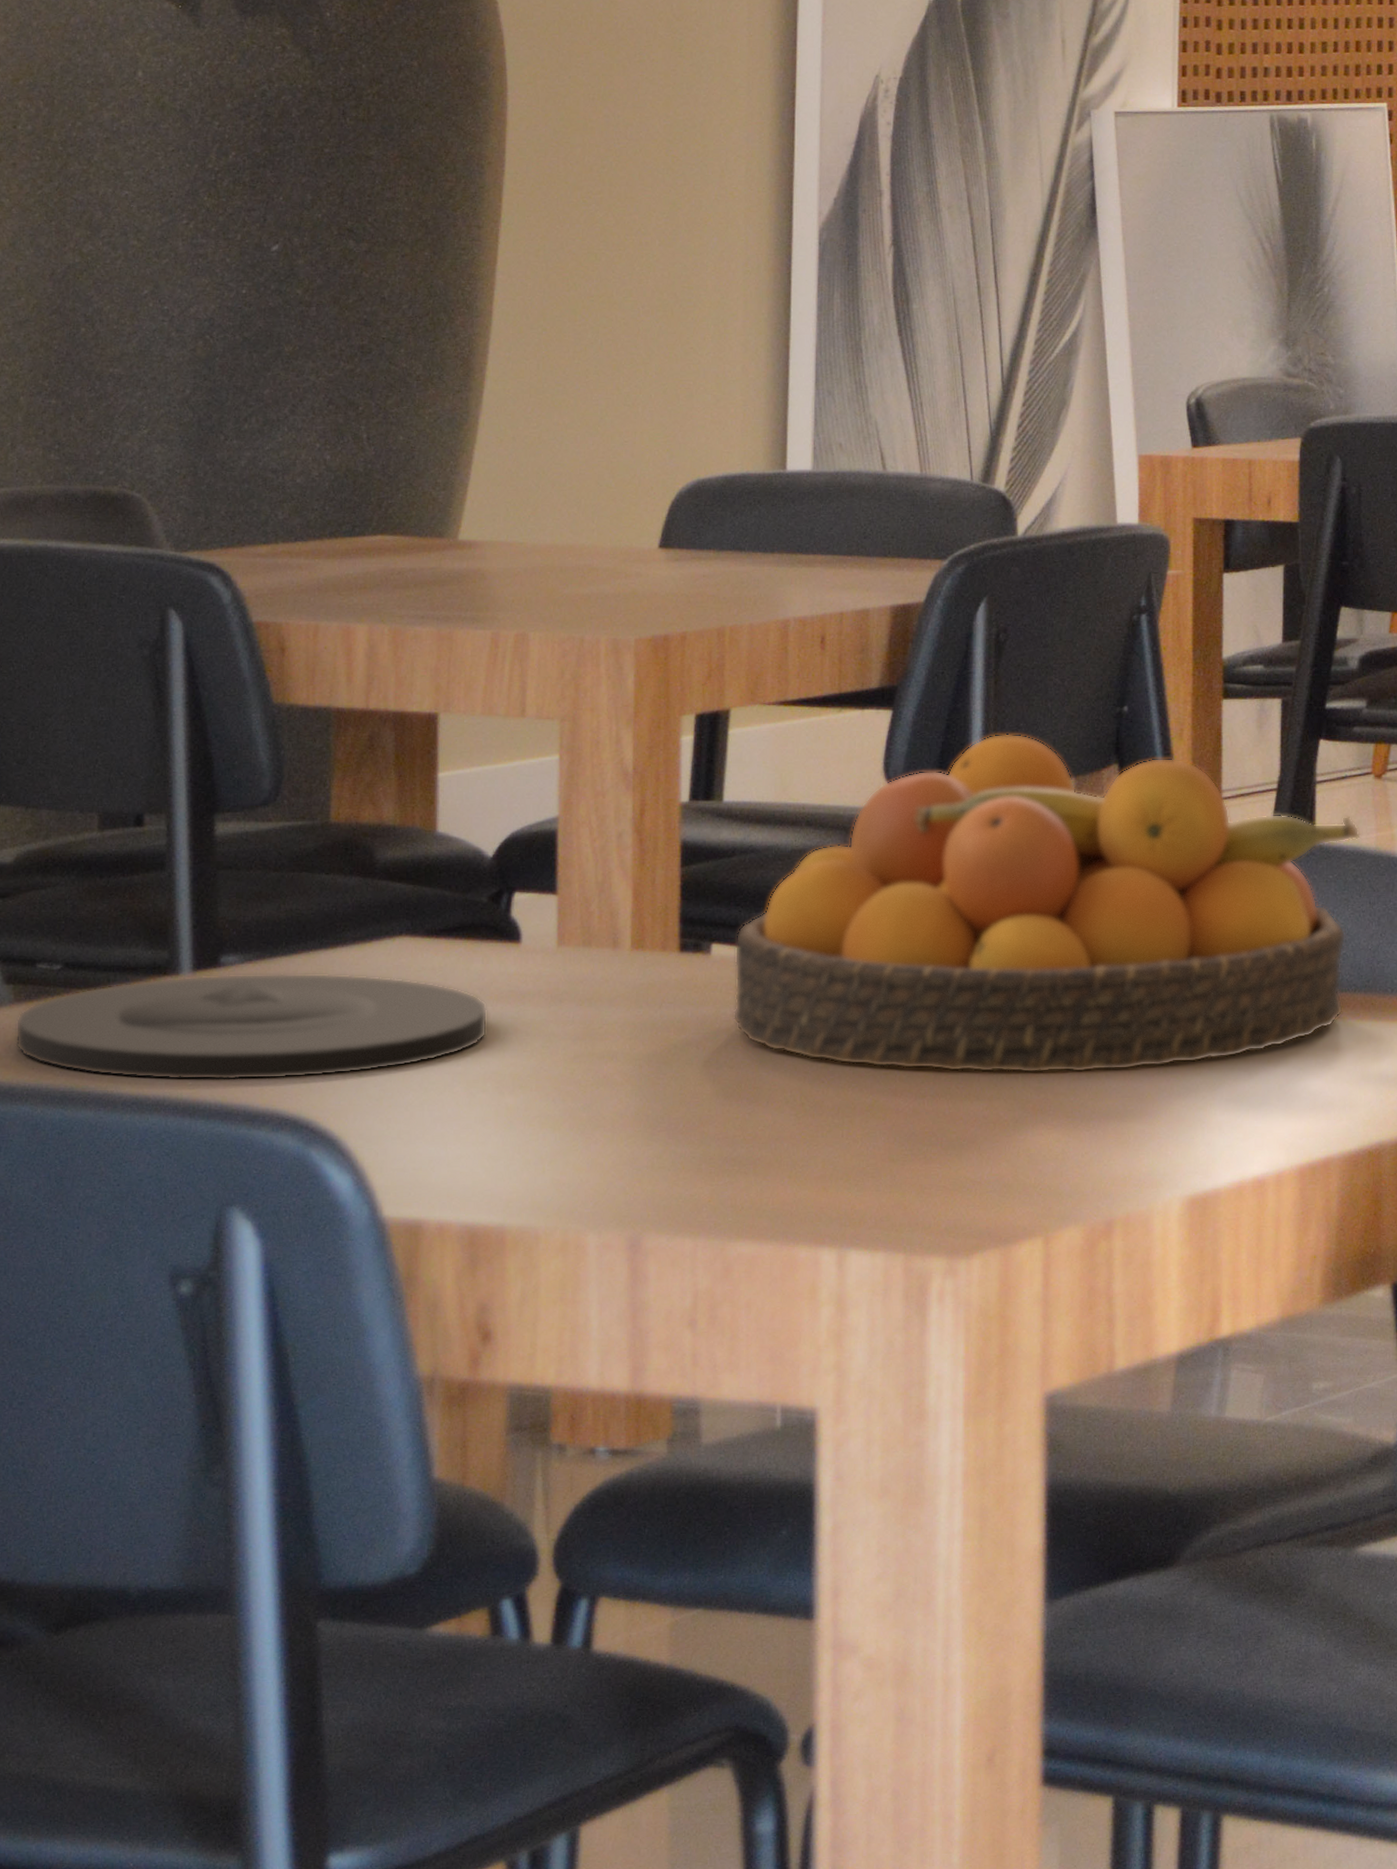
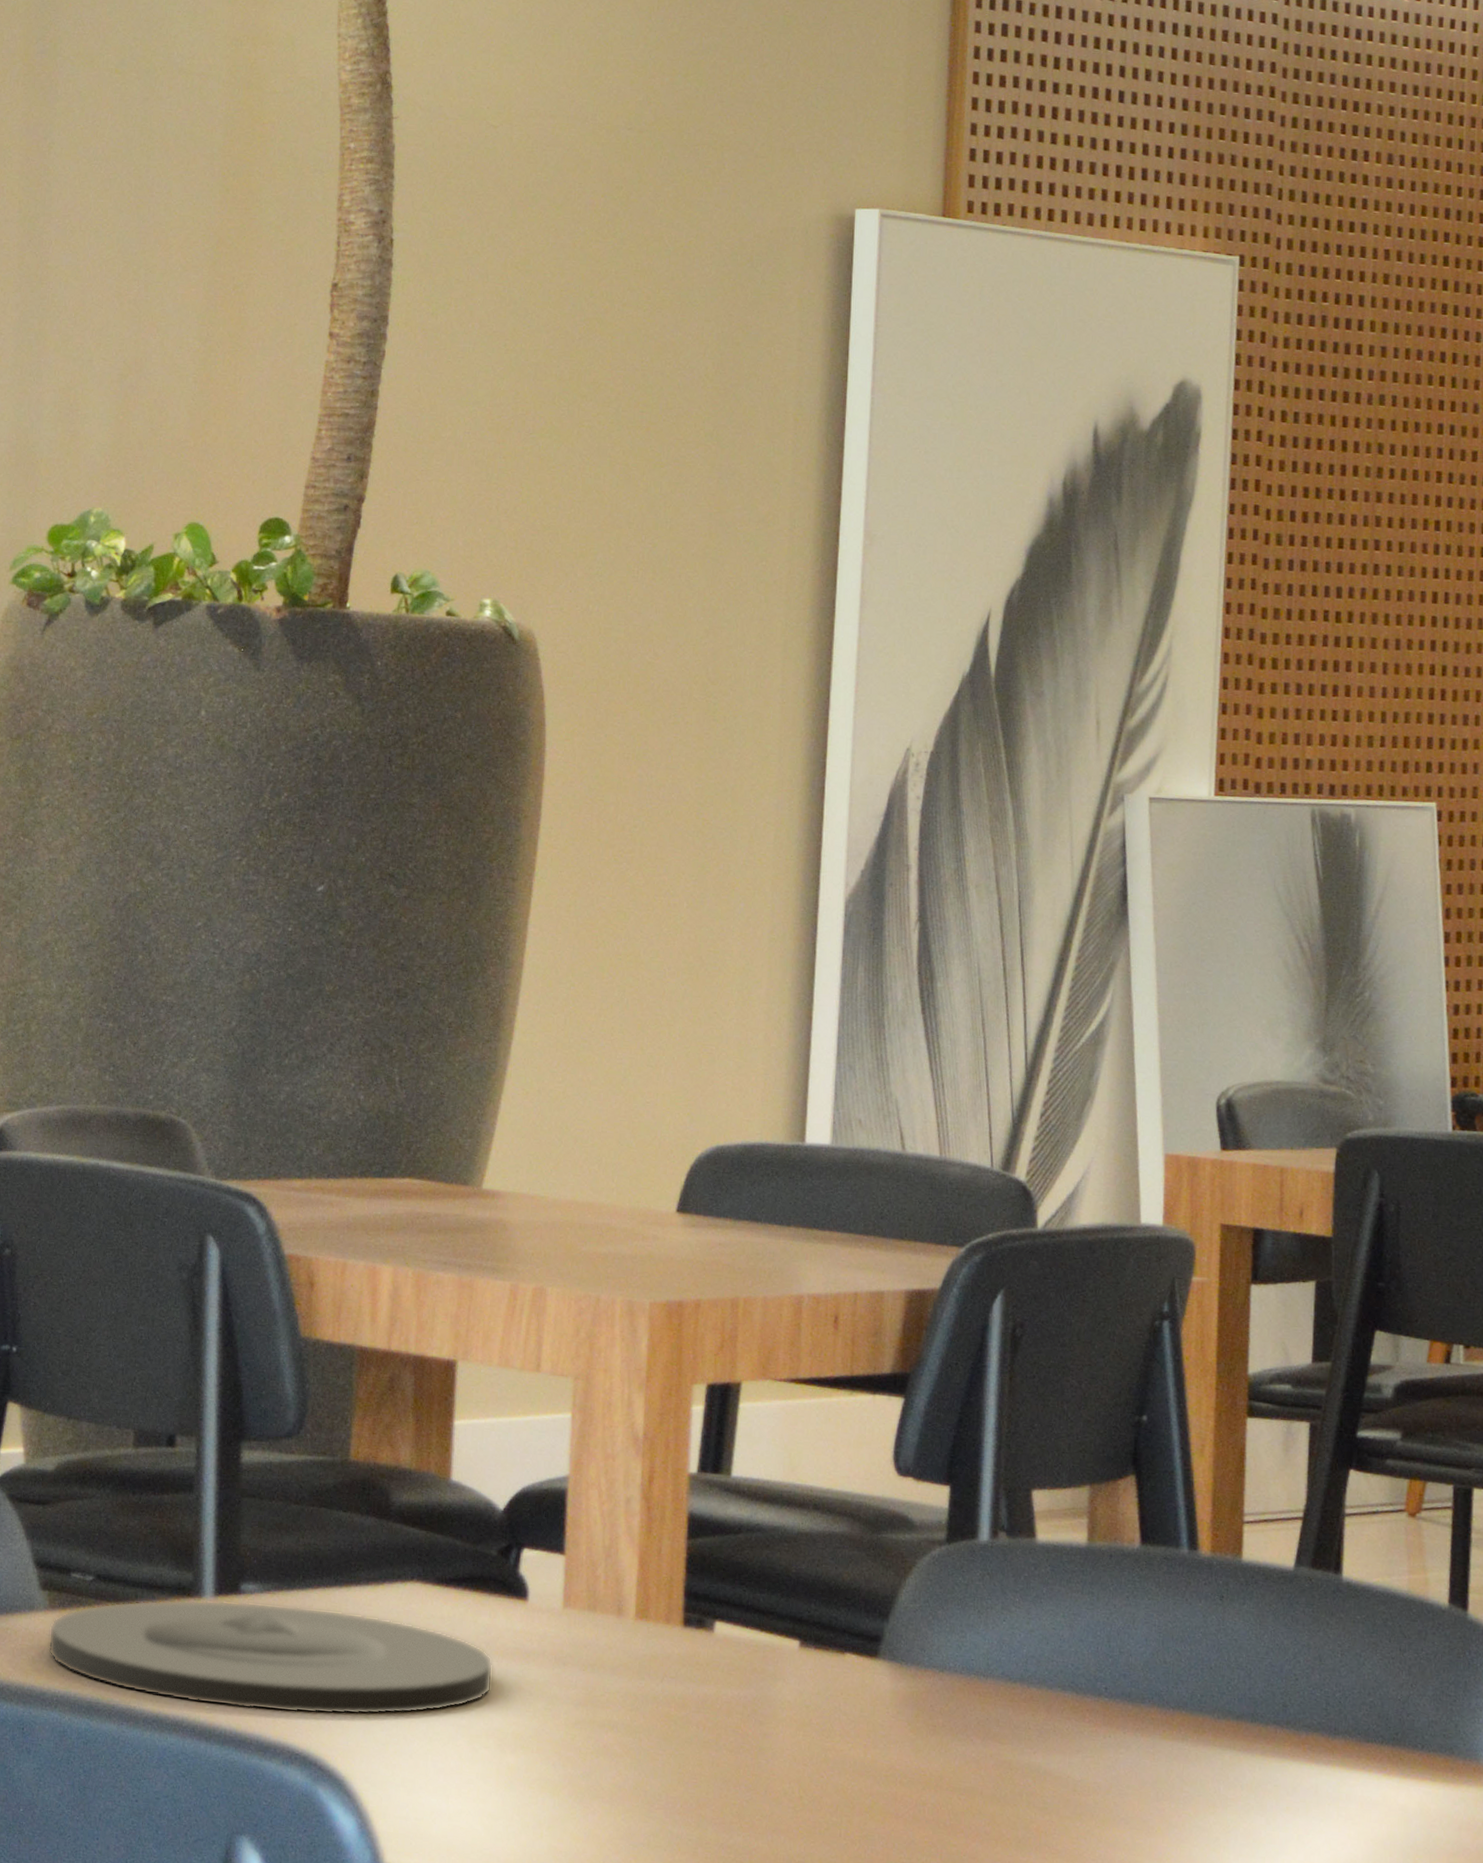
fruit bowl: present [733,734,1361,1073] -> none [733,1432,1392,1801]

